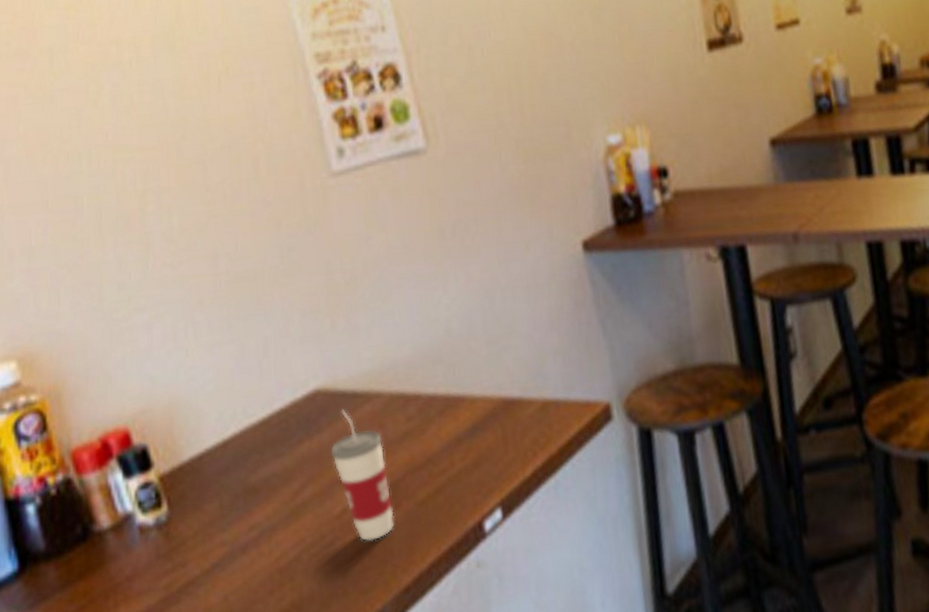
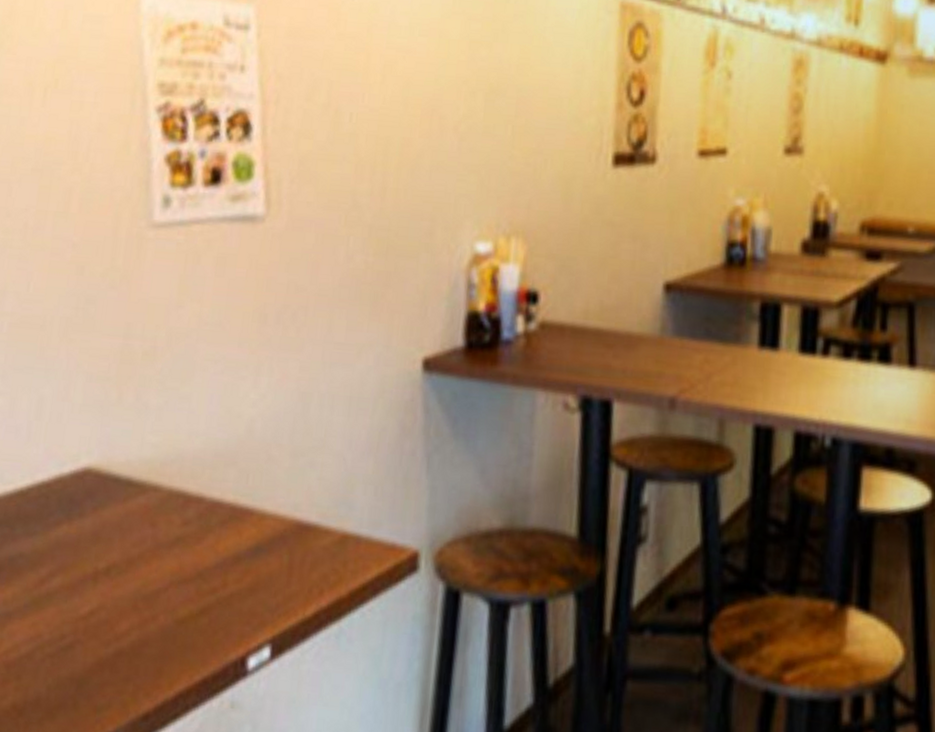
cup: present [330,409,395,542] -> none [89,496,152,654]

